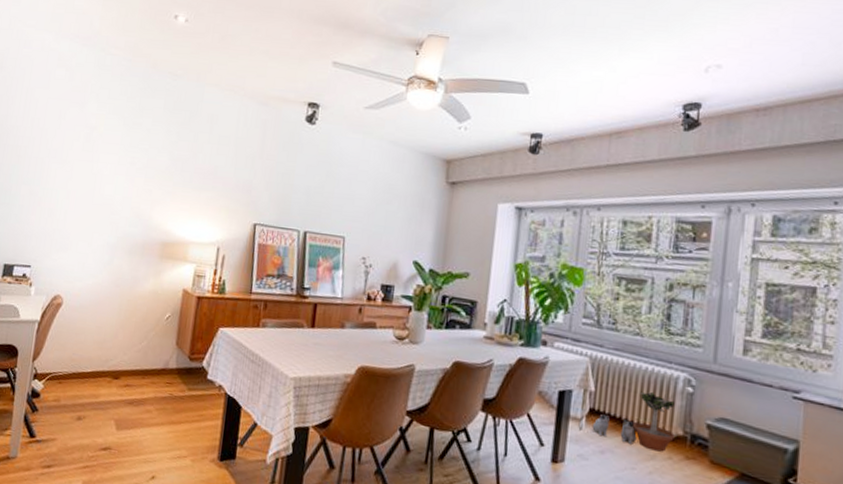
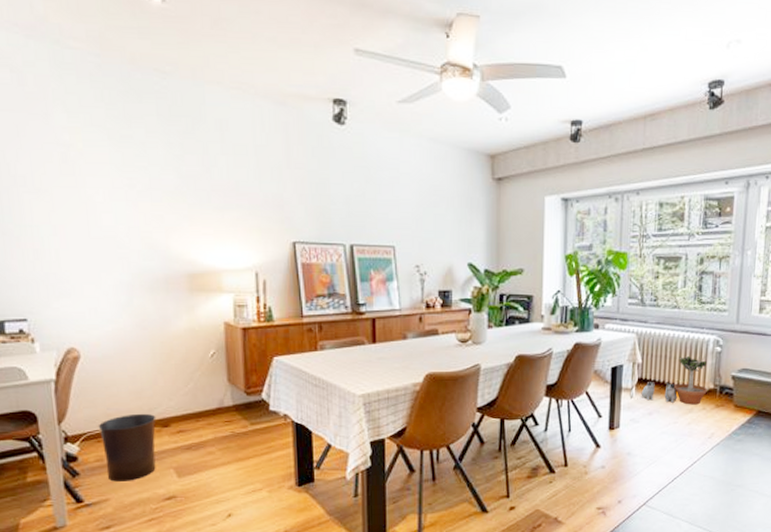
waste bin: none [60,362,110,425] -> present [98,413,157,482]

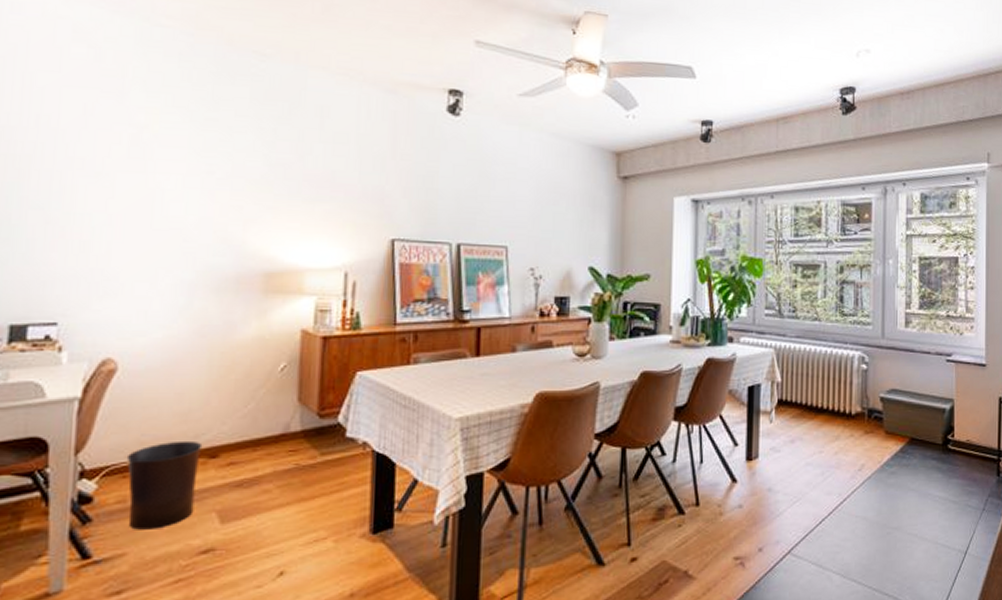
cat: present [641,382,678,403] -> none [781,404,822,429]
potted tree: present [674,355,707,405] -> none [818,373,854,431]

